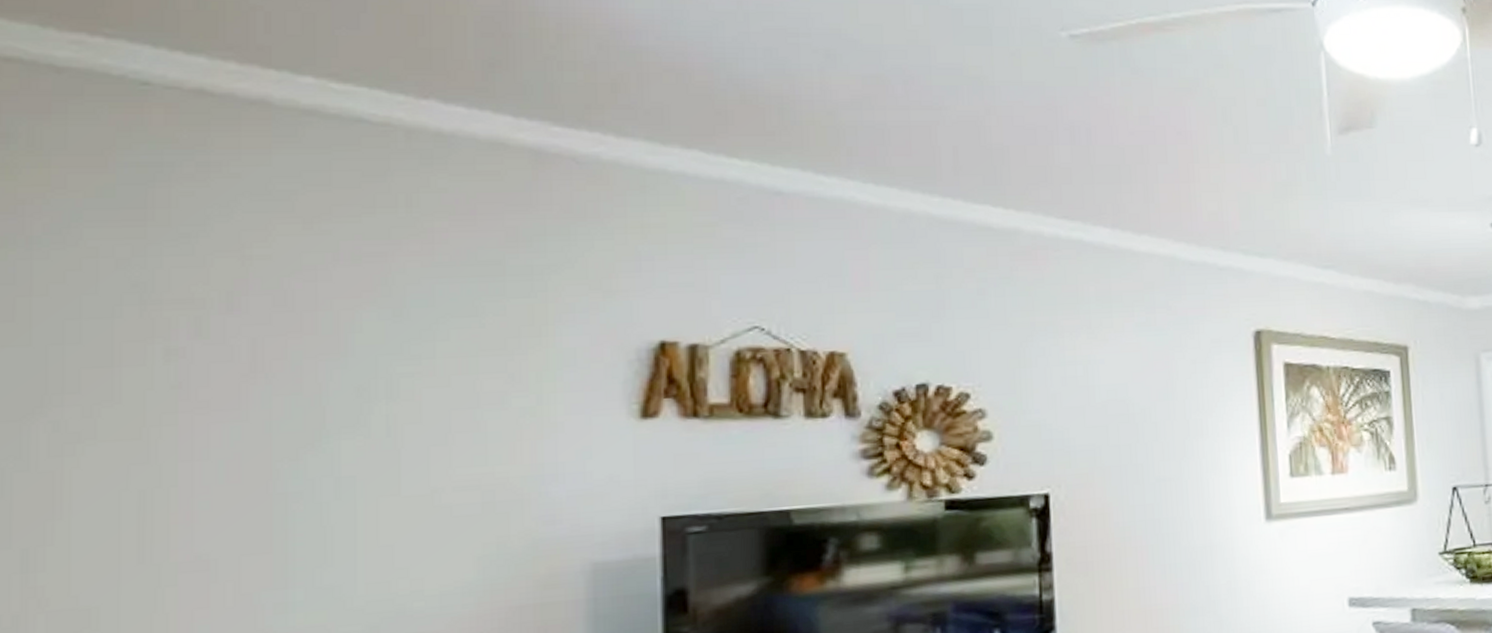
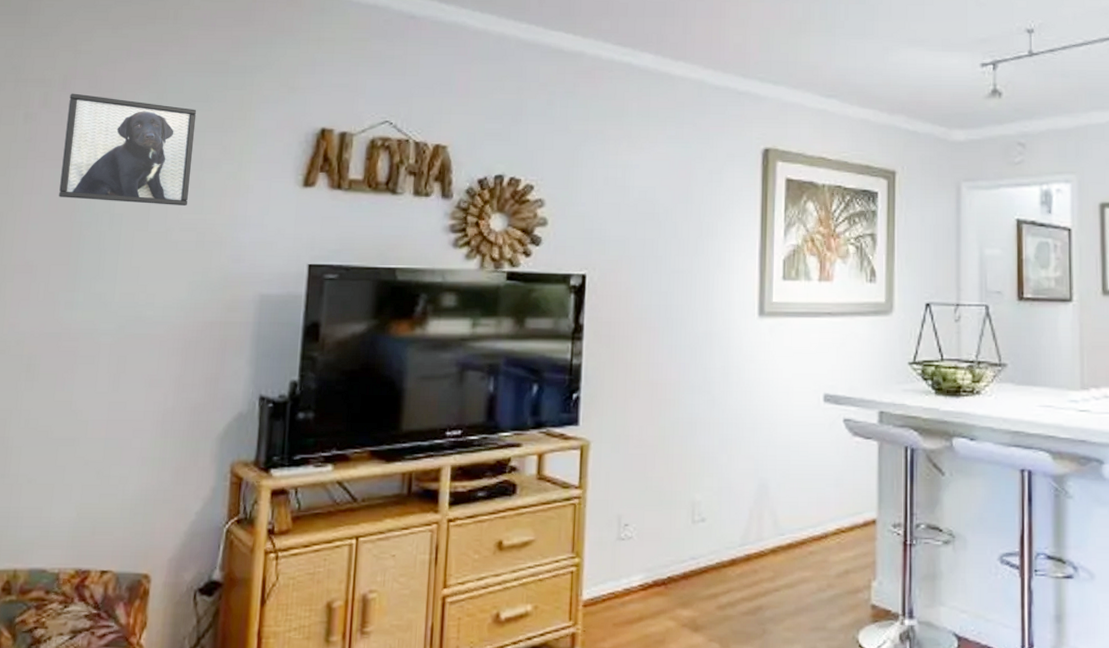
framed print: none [241,315,462,462] -> present [59,93,197,206]

